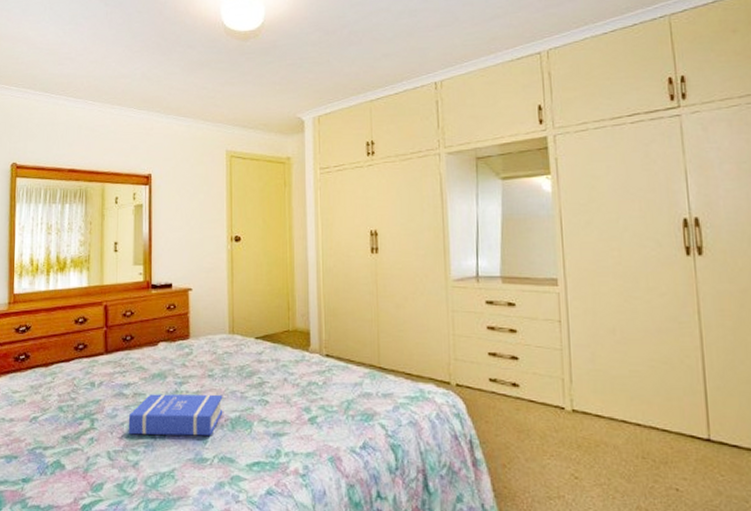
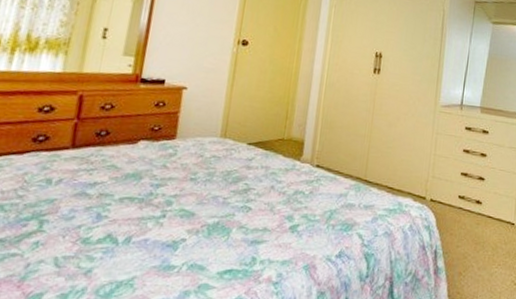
book: present [128,394,223,437] -> none [84,195,204,243]

